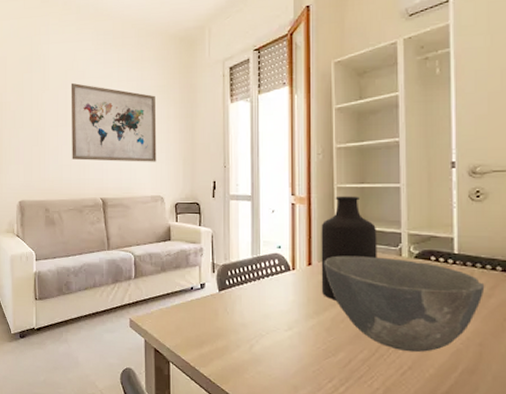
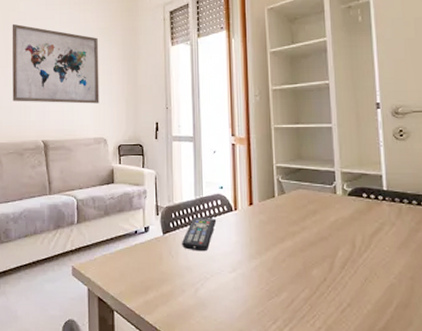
remote control: none [238,276,274,310] -> present [182,217,217,252]
bottle: present [321,196,377,301] -> none [260,136,314,240]
bowl: present [324,255,485,353] -> none [264,195,413,289]

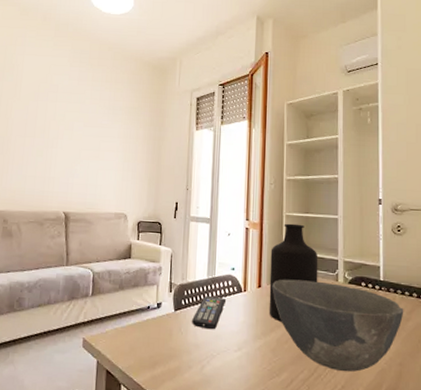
wall art: present [12,23,99,104] -> none [37,95,126,180]
bottle: none [260,136,314,240] -> present [269,223,318,322]
bowl: none [264,195,413,289] -> present [272,279,404,372]

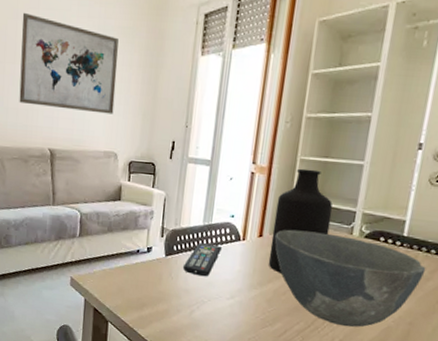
wall art: none [37,95,126,180] -> present [19,12,119,114]

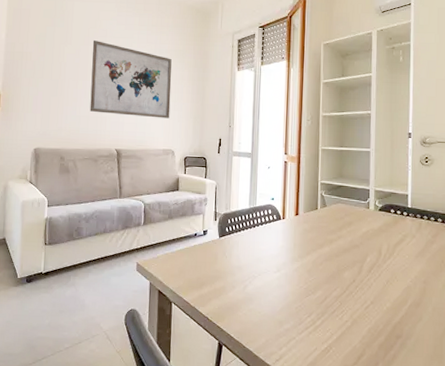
remote control: present [183,243,223,277] -> none [235,224,267,254]
bottle: present [268,168,333,273] -> none [305,156,351,246]
bowl: present [274,229,426,327] -> none [308,207,429,290]

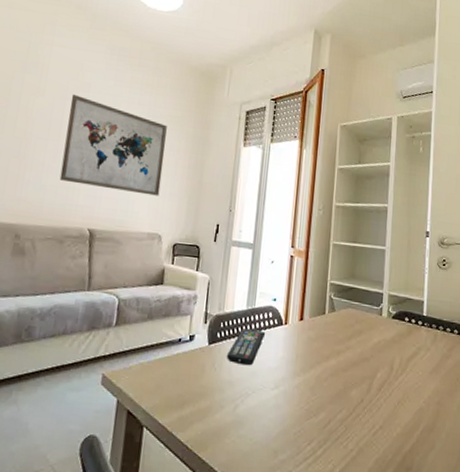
remote control: none [235,224,267,254] -> present [227,329,266,366]

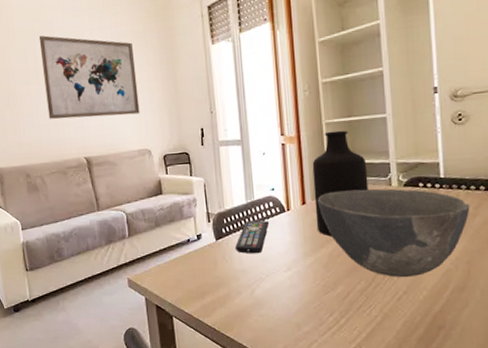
bottle: none [309,252,363,358] -> present [312,130,369,236]
bowl: none [314,312,445,412] -> present [317,188,470,278]

